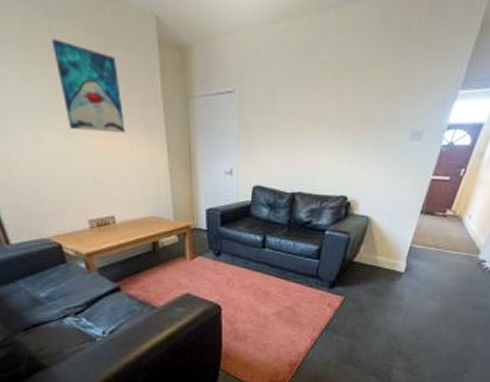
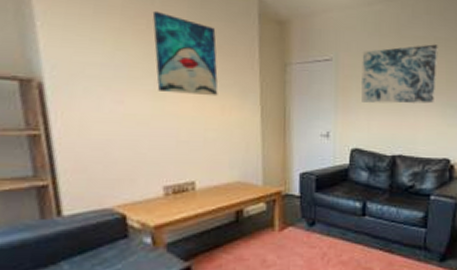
wall art: none [264,70,347,139] -> present [362,44,438,104]

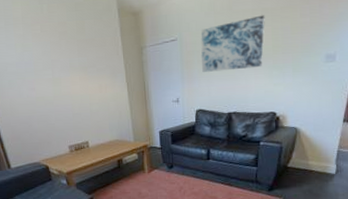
wall art: present [152,10,218,96] -> none [43,17,96,80]

